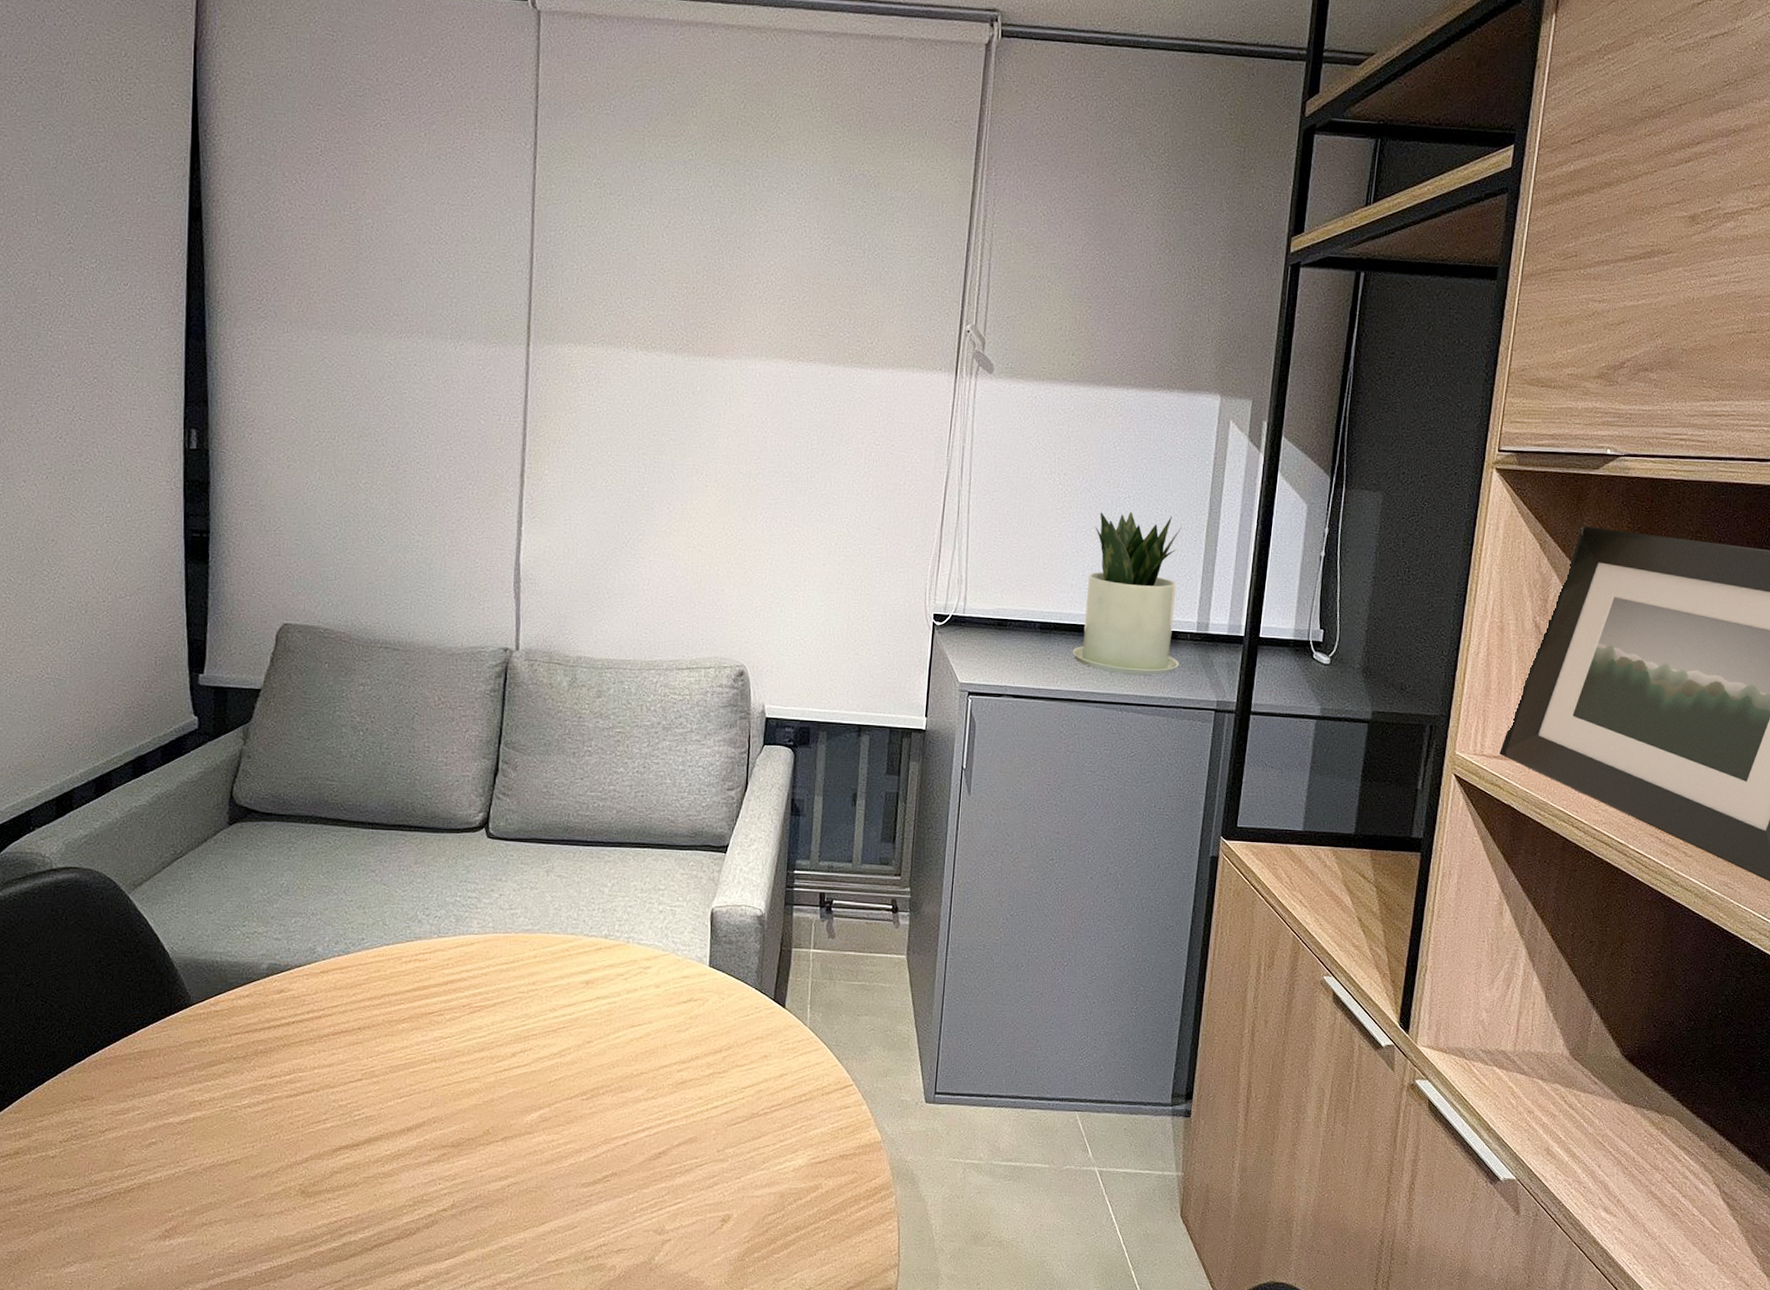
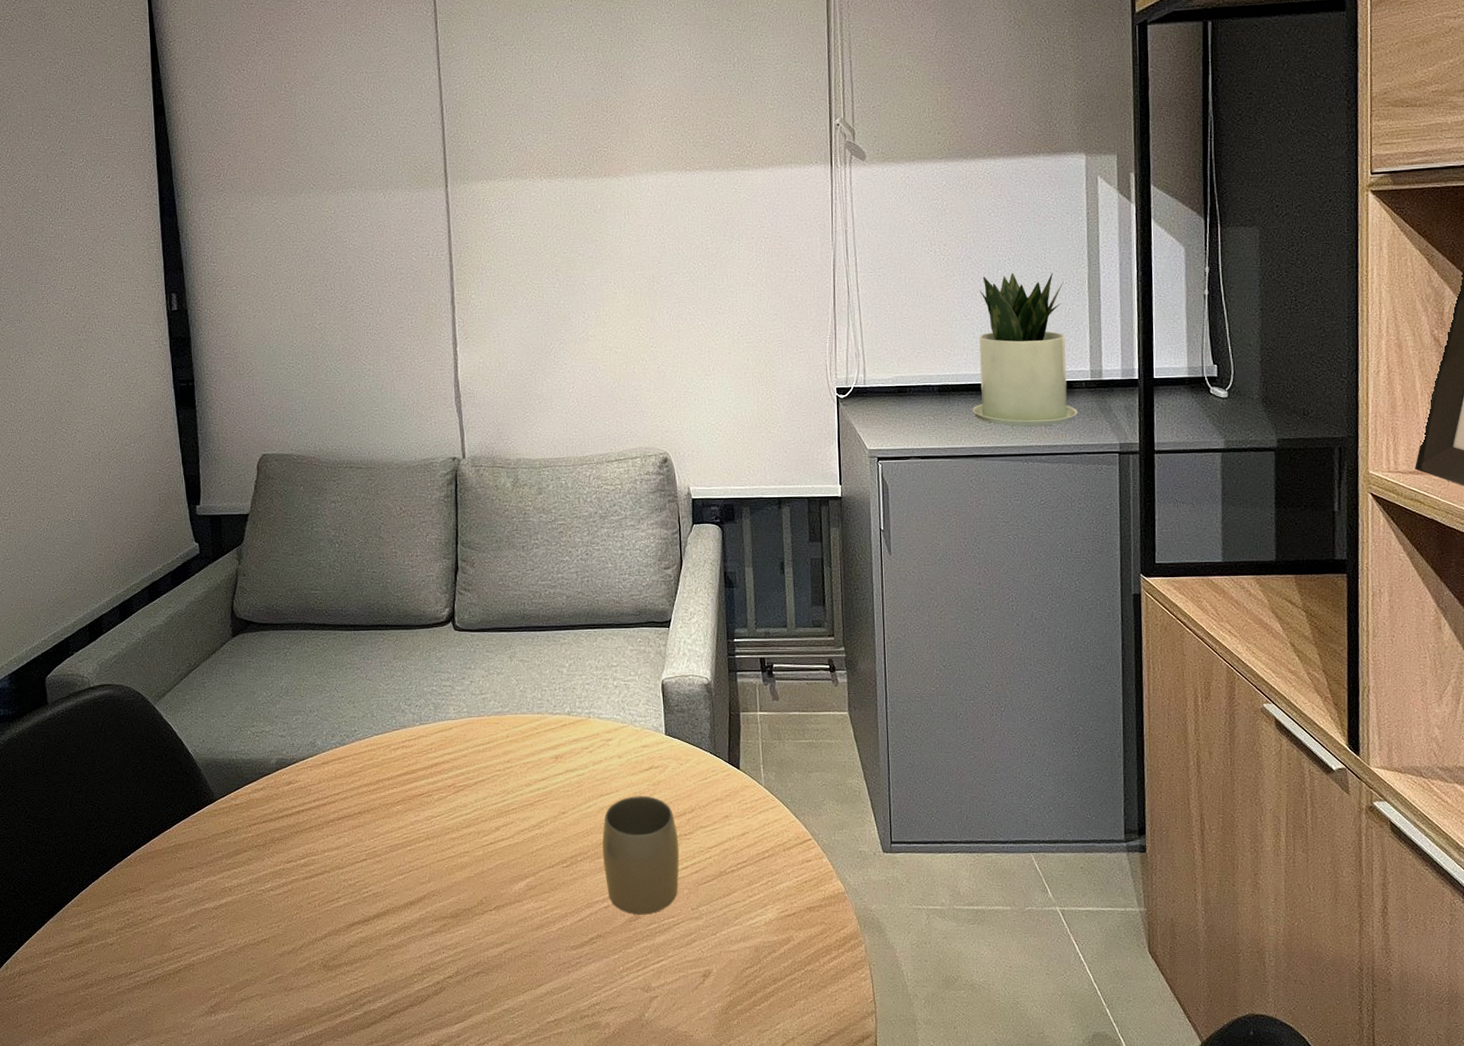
mug: none [627,1029,712,1154] -> present [602,796,680,915]

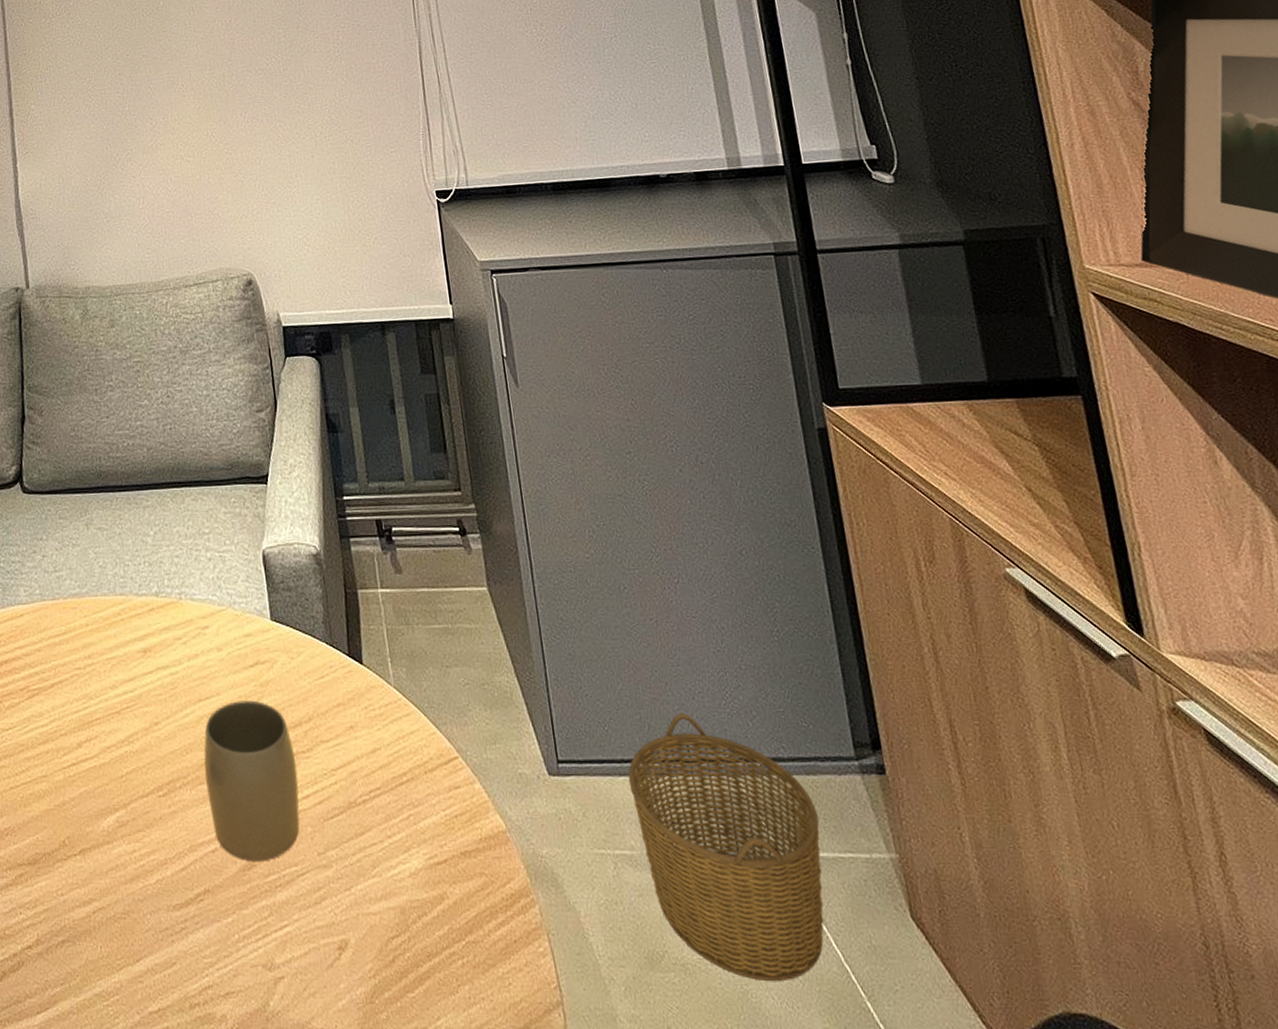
basket: none [945,808,1089,995] -> present [628,713,824,981]
planter: present [972,272,1078,427] -> none [586,49,718,228]

